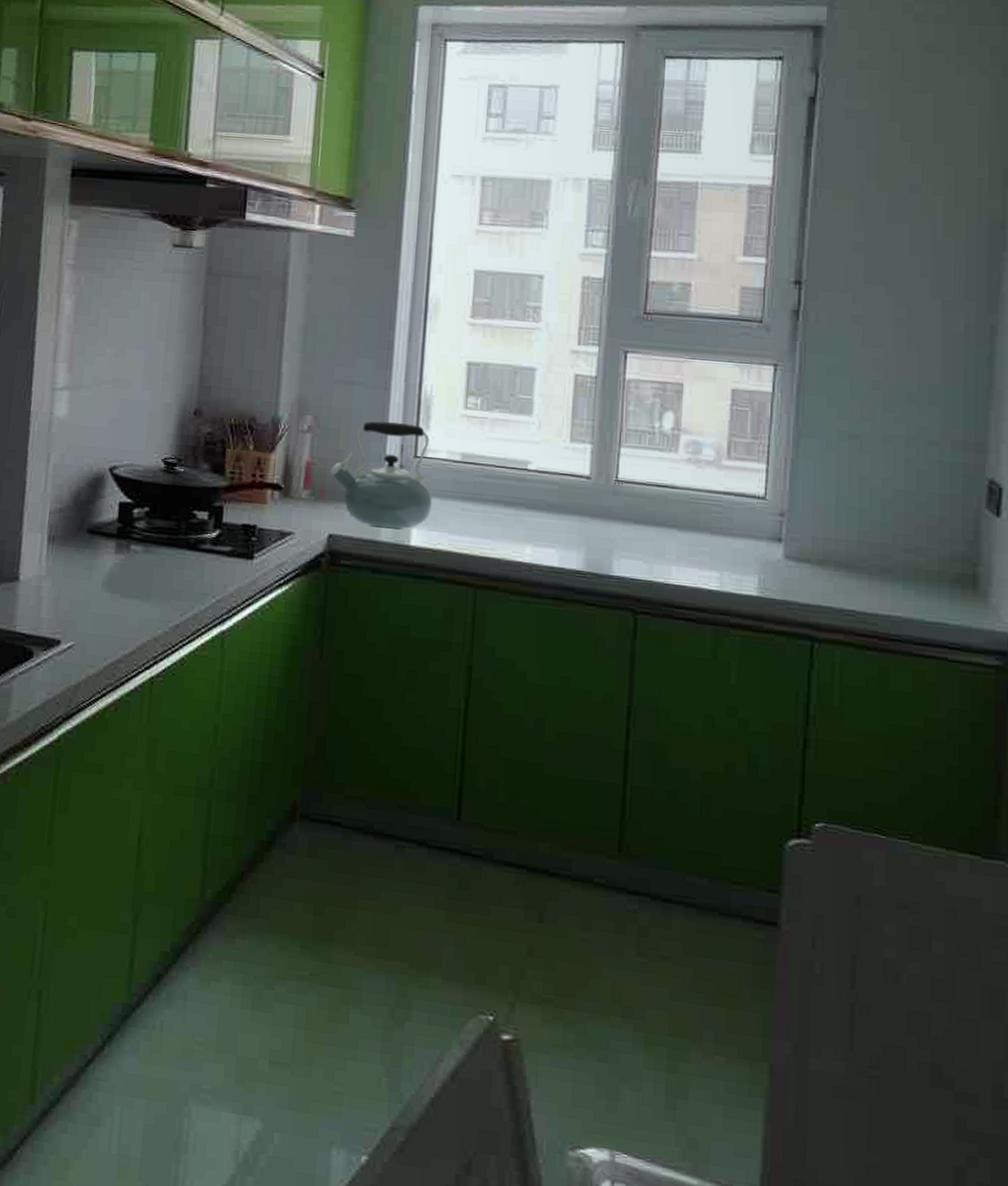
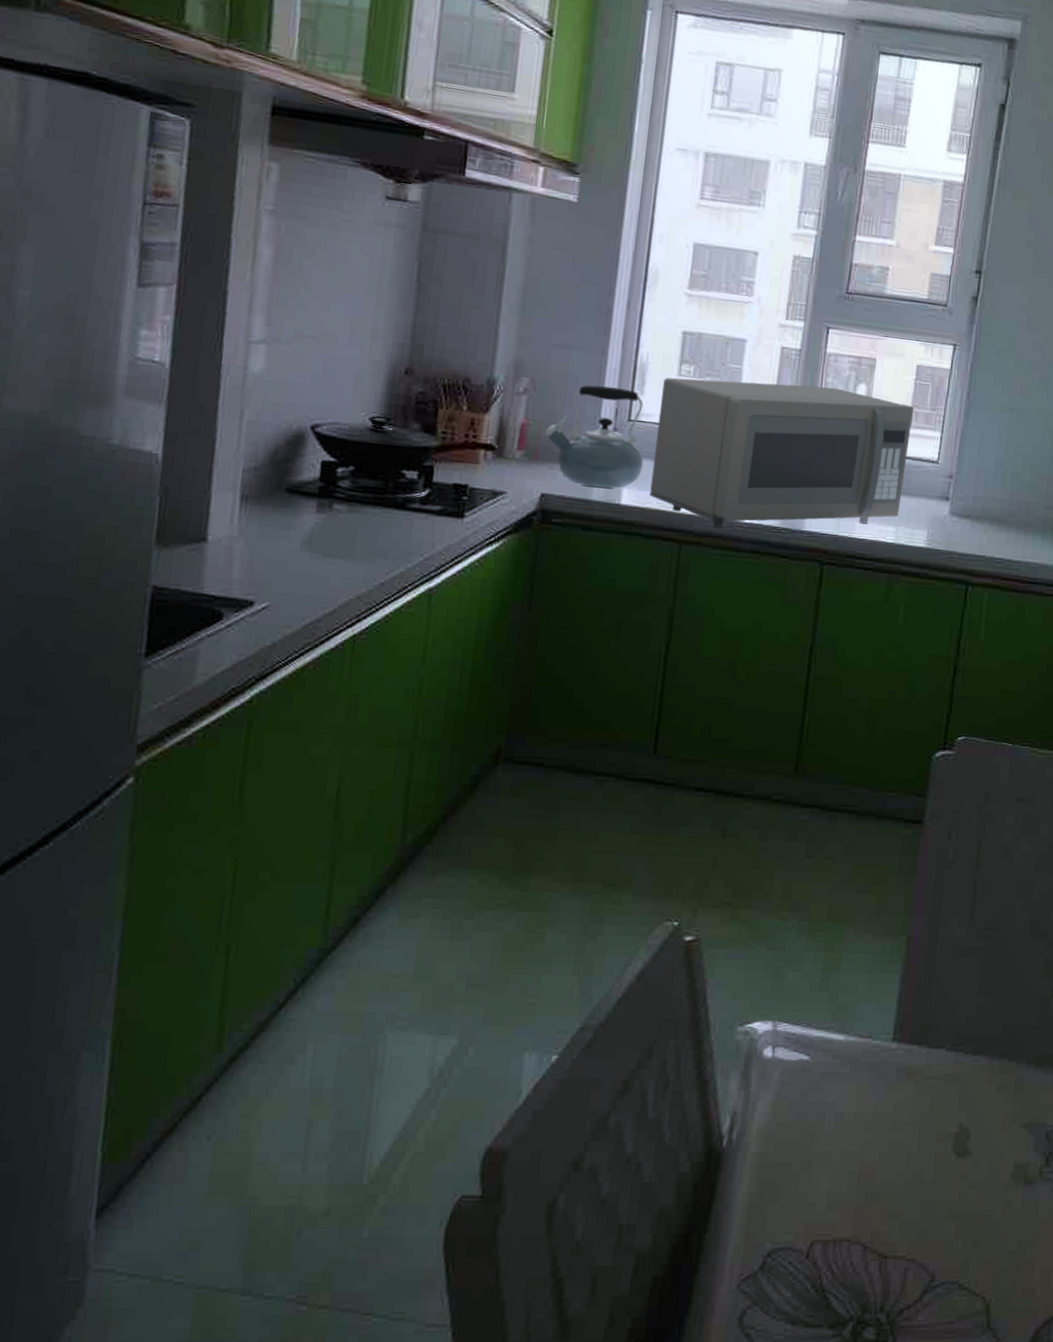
microwave: none [440,411,731,573] -> present [650,377,913,529]

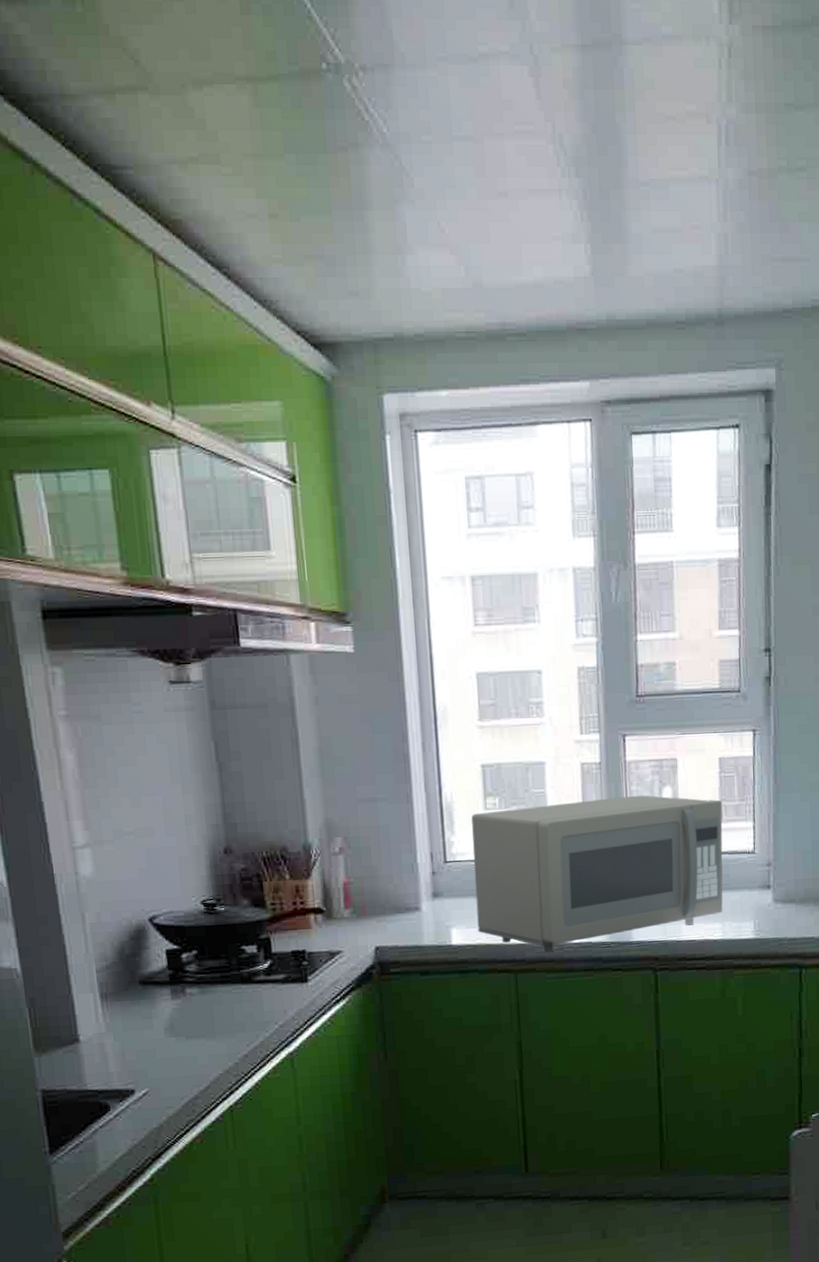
kettle: present [544,385,644,489] -> none [366,832,467,933]

